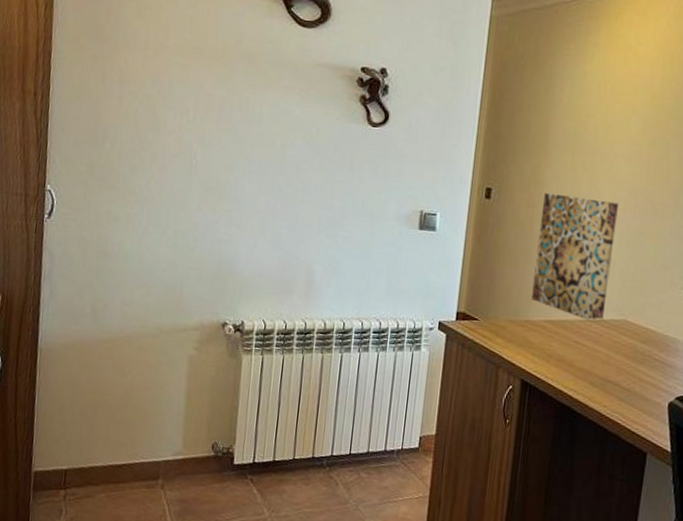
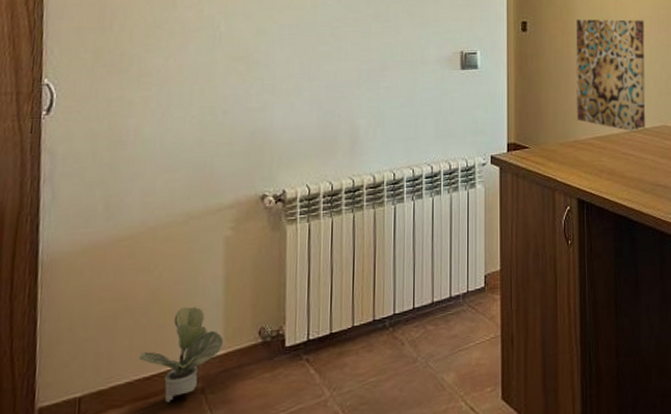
potted plant: none [113,411,183,491] -> present [139,306,224,403]

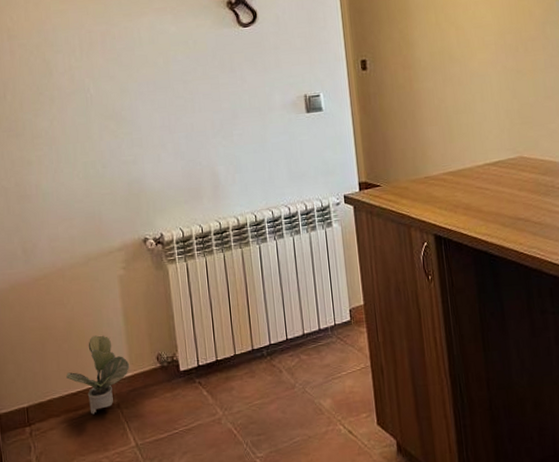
wall art: present [576,19,646,132] -> none [417,47,500,165]

